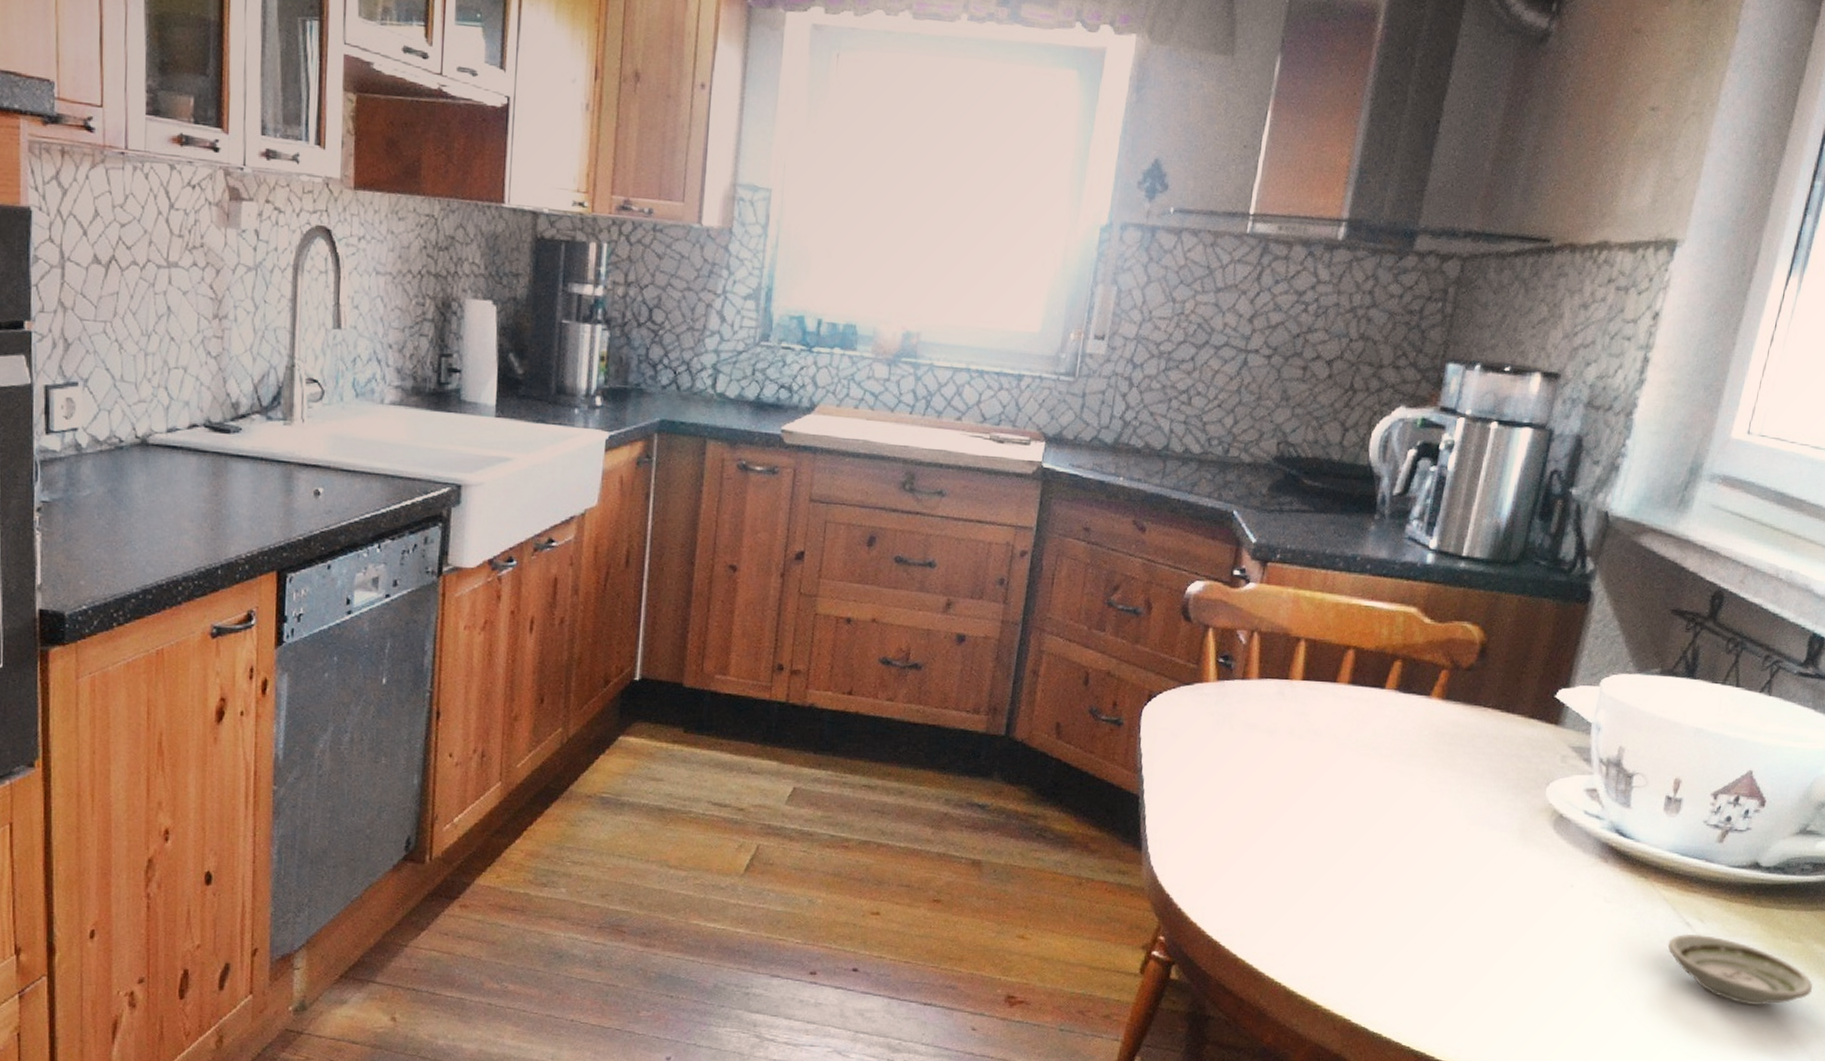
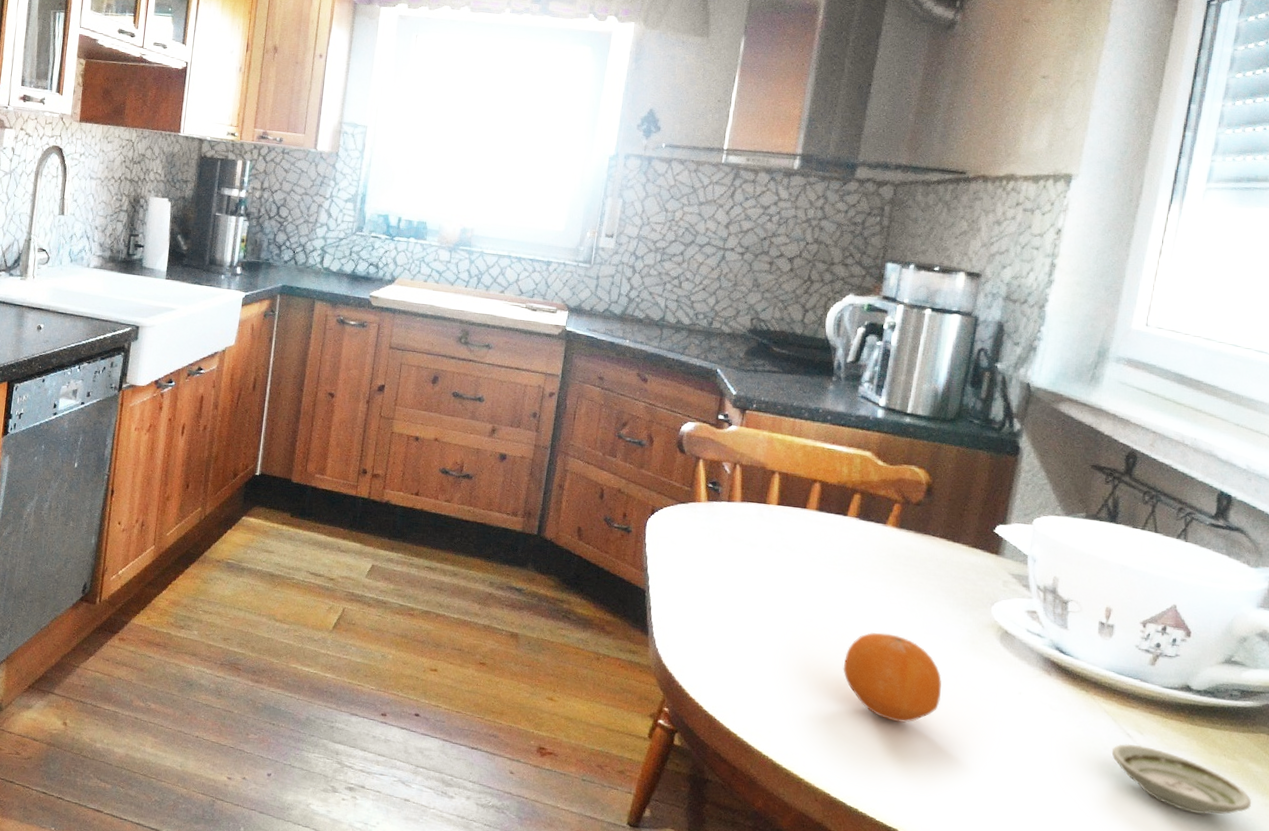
fruit: none [1371,827,1485,932] -> present [843,632,942,723]

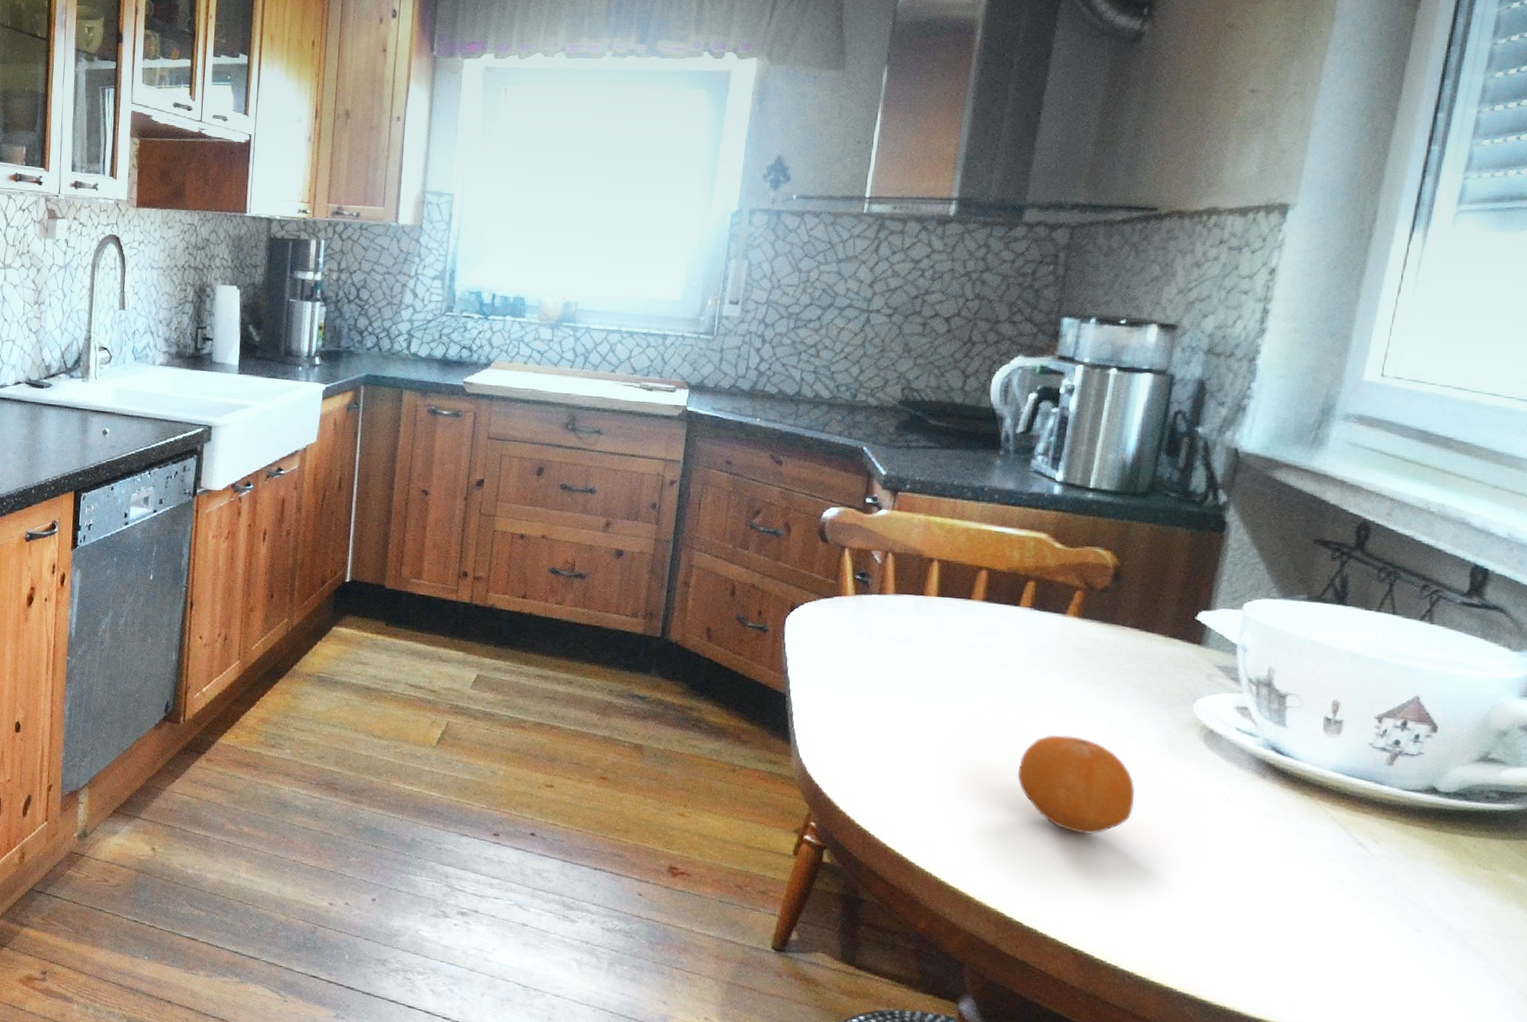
saucer: present [1111,743,1252,815] -> none [1340,853,1513,933]

